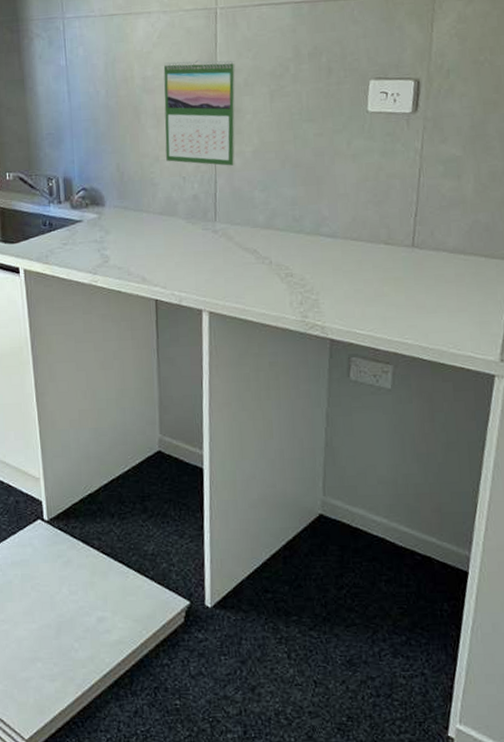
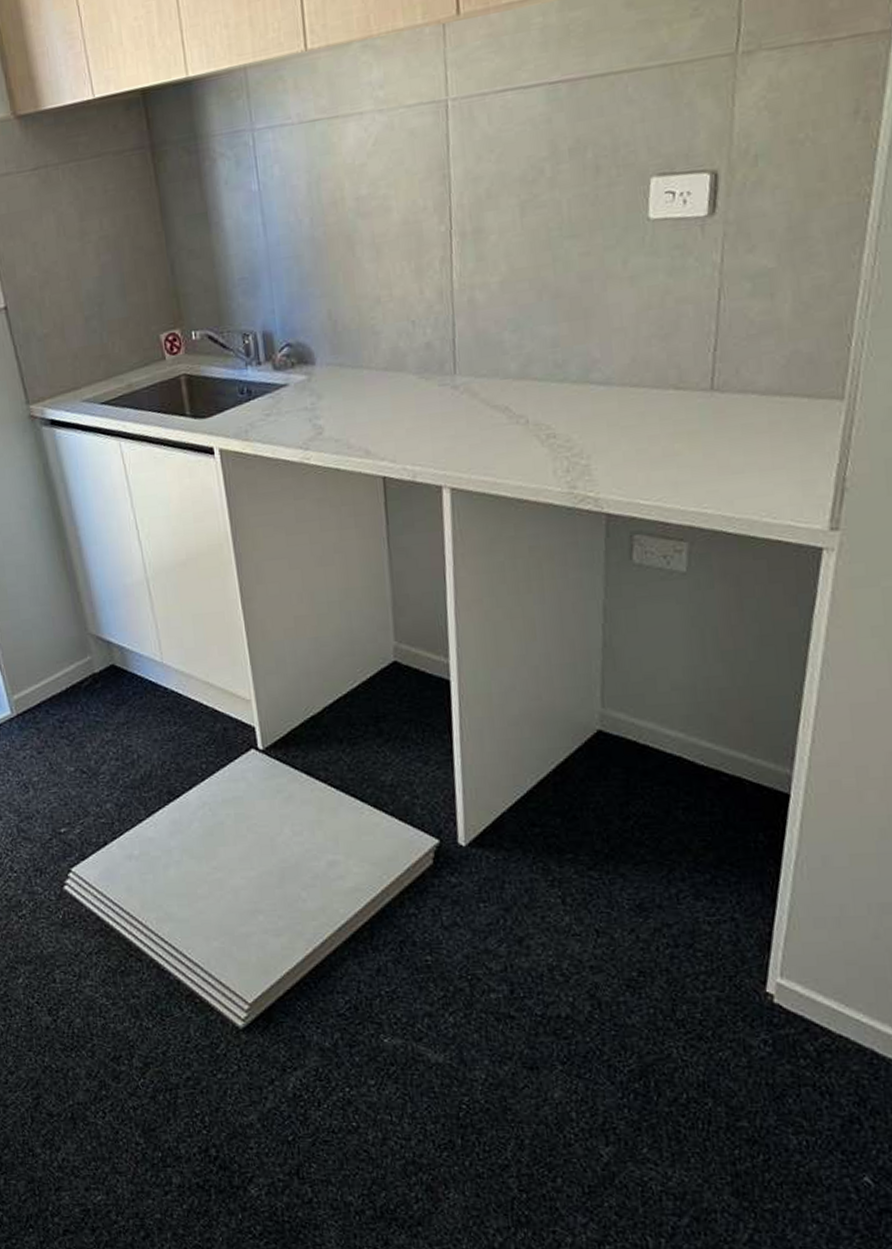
calendar: present [163,59,236,166] -> none [381,166,478,303]

